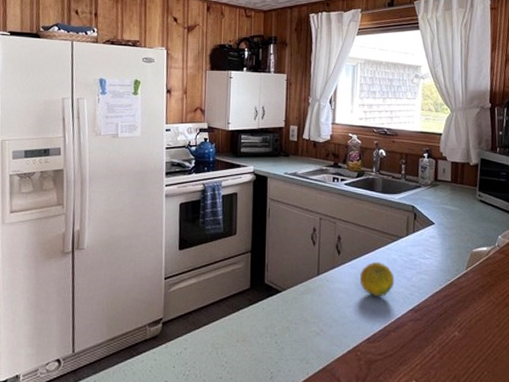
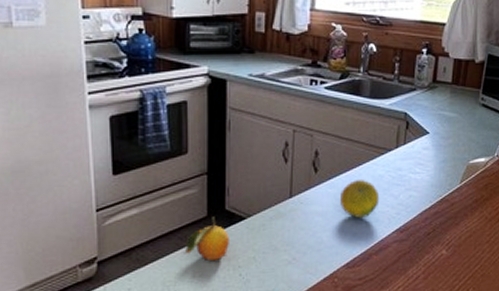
fruit: none [230,288,267,329] -> present [184,216,229,262]

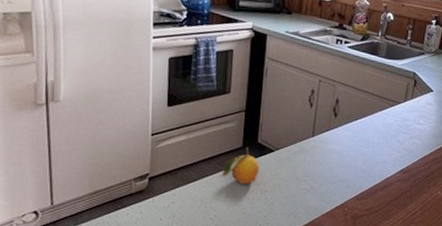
fruit: present [339,179,380,219] -> none [353,125,388,159]

